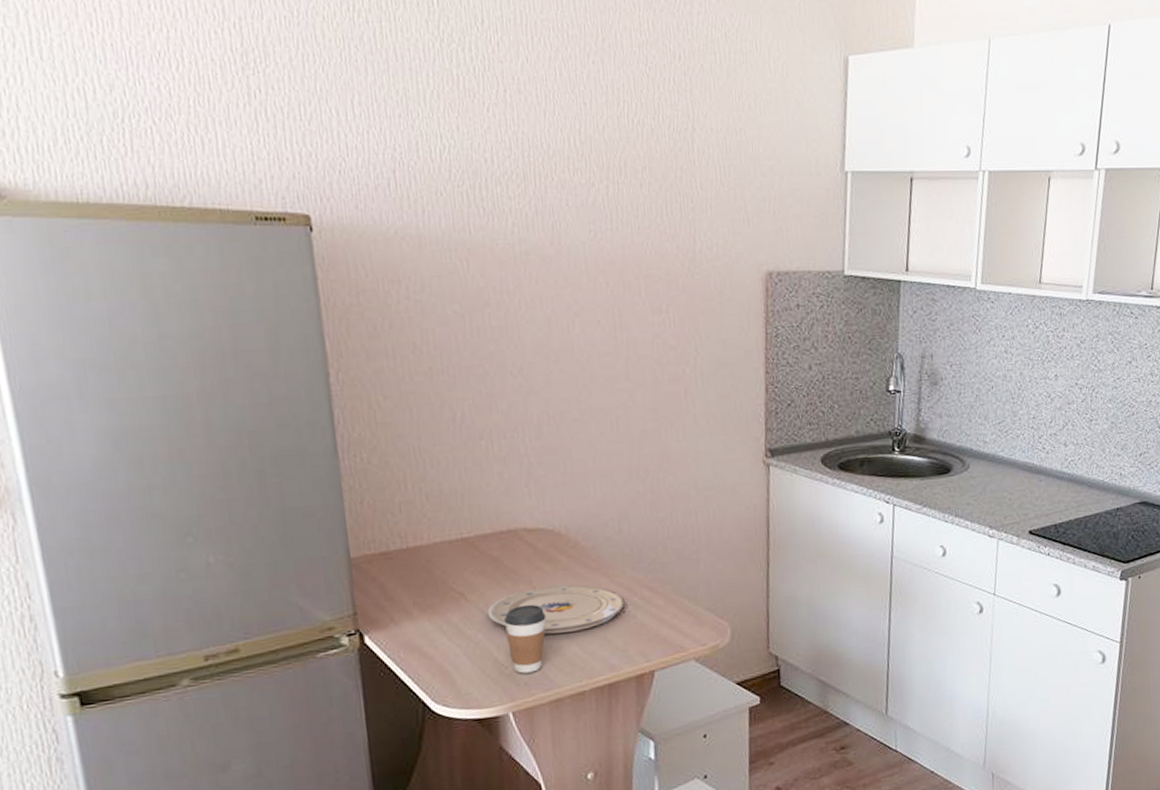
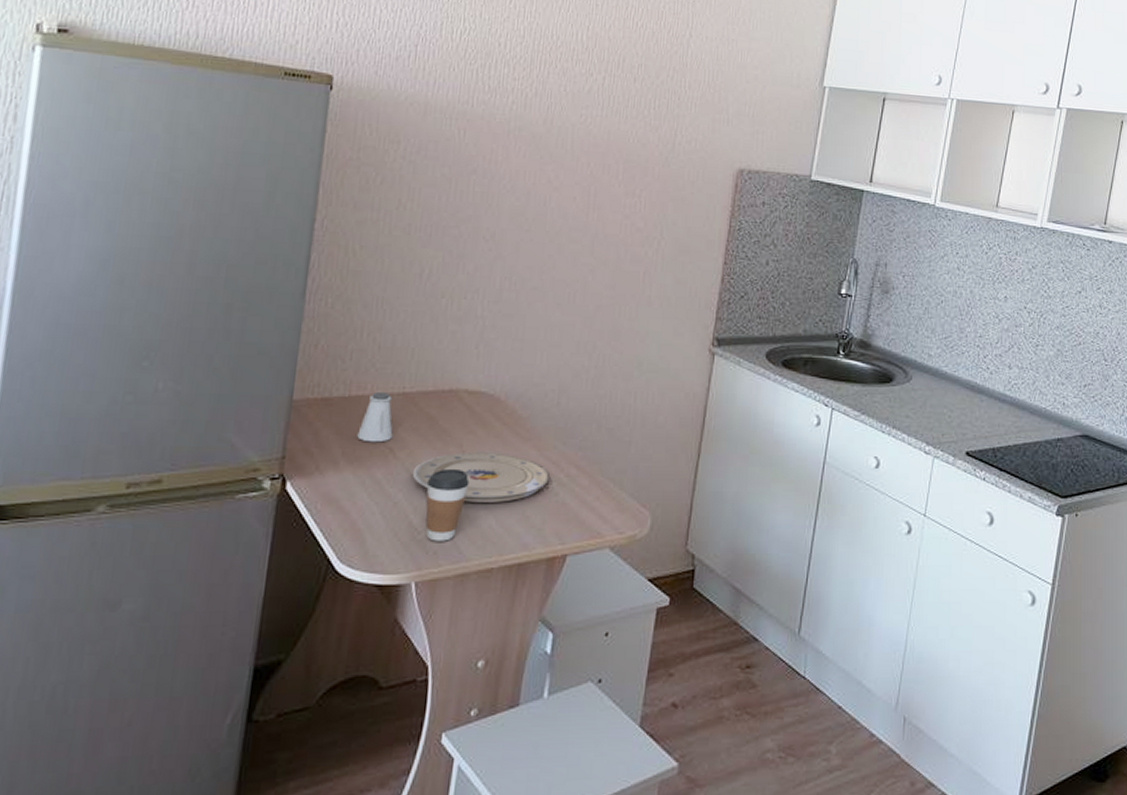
saltshaker: none [424,539,460,590] -> present [357,391,393,443]

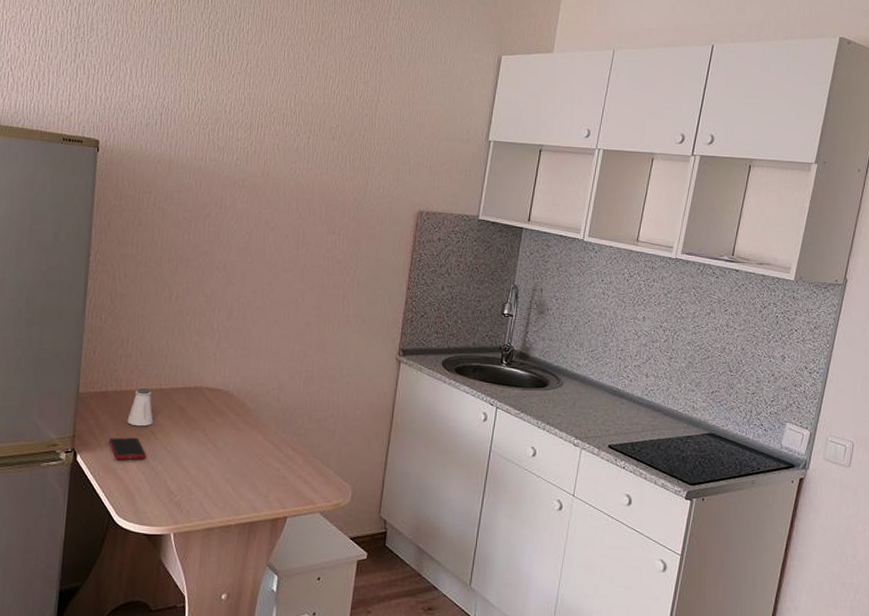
cell phone: none [331,457,382,487] -> present [109,437,146,460]
plate: present [412,452,551,502] -> none [169,435,274,475]
coffee cup: present [425,468,470,541] -> none [179,447,212,503]

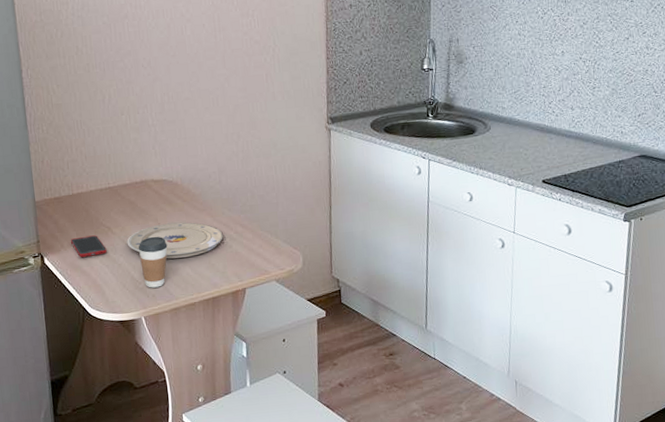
saltshaker: present [127,387,154,427] -> none [84,188,108,225]
plate: none [169,435,274,475] -> present [127,222,224,259]
coffee cup: none [179,447,212,503] -> present [138,236,168,288]

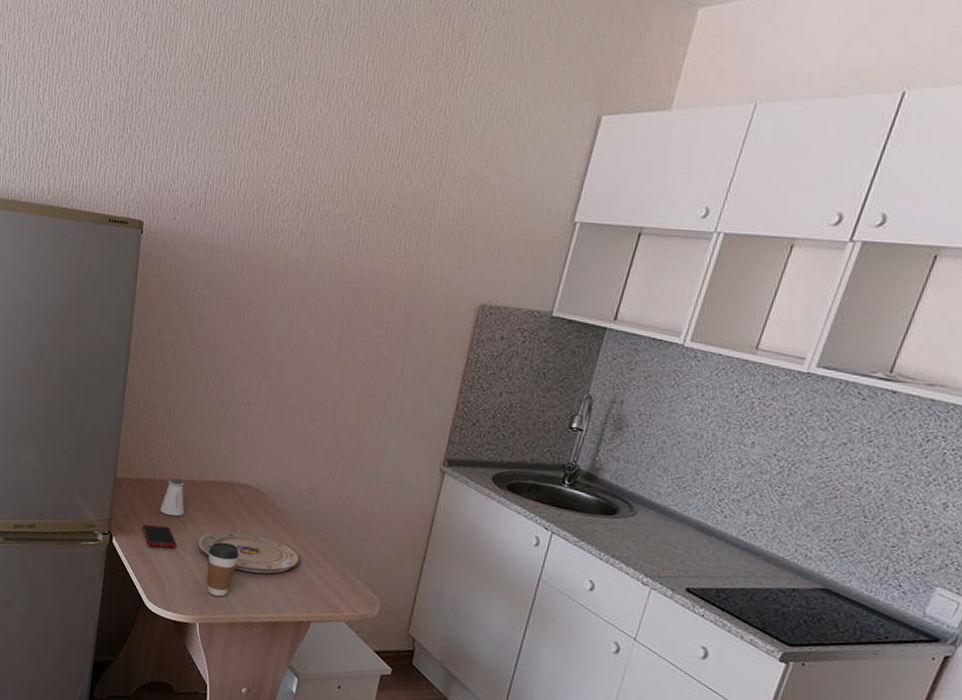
saltshaker: none [84,188,108,225] -> present [160,477,185,517]

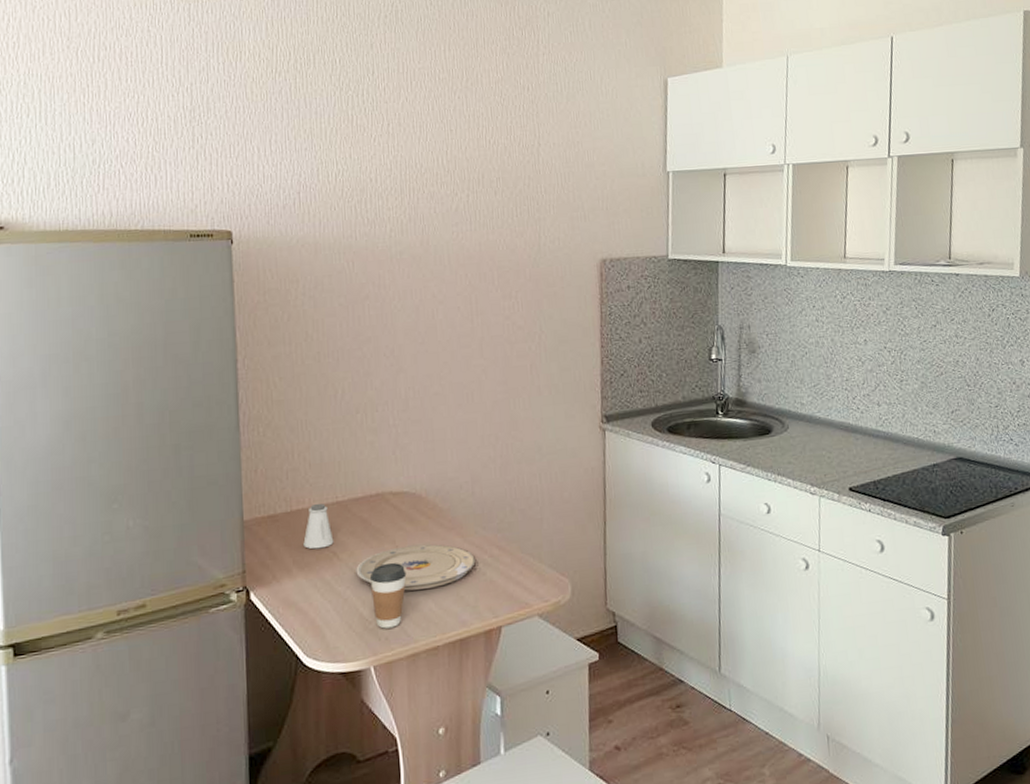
cell phone: present [142,524,176,548] -> none [286,562,330,591]

